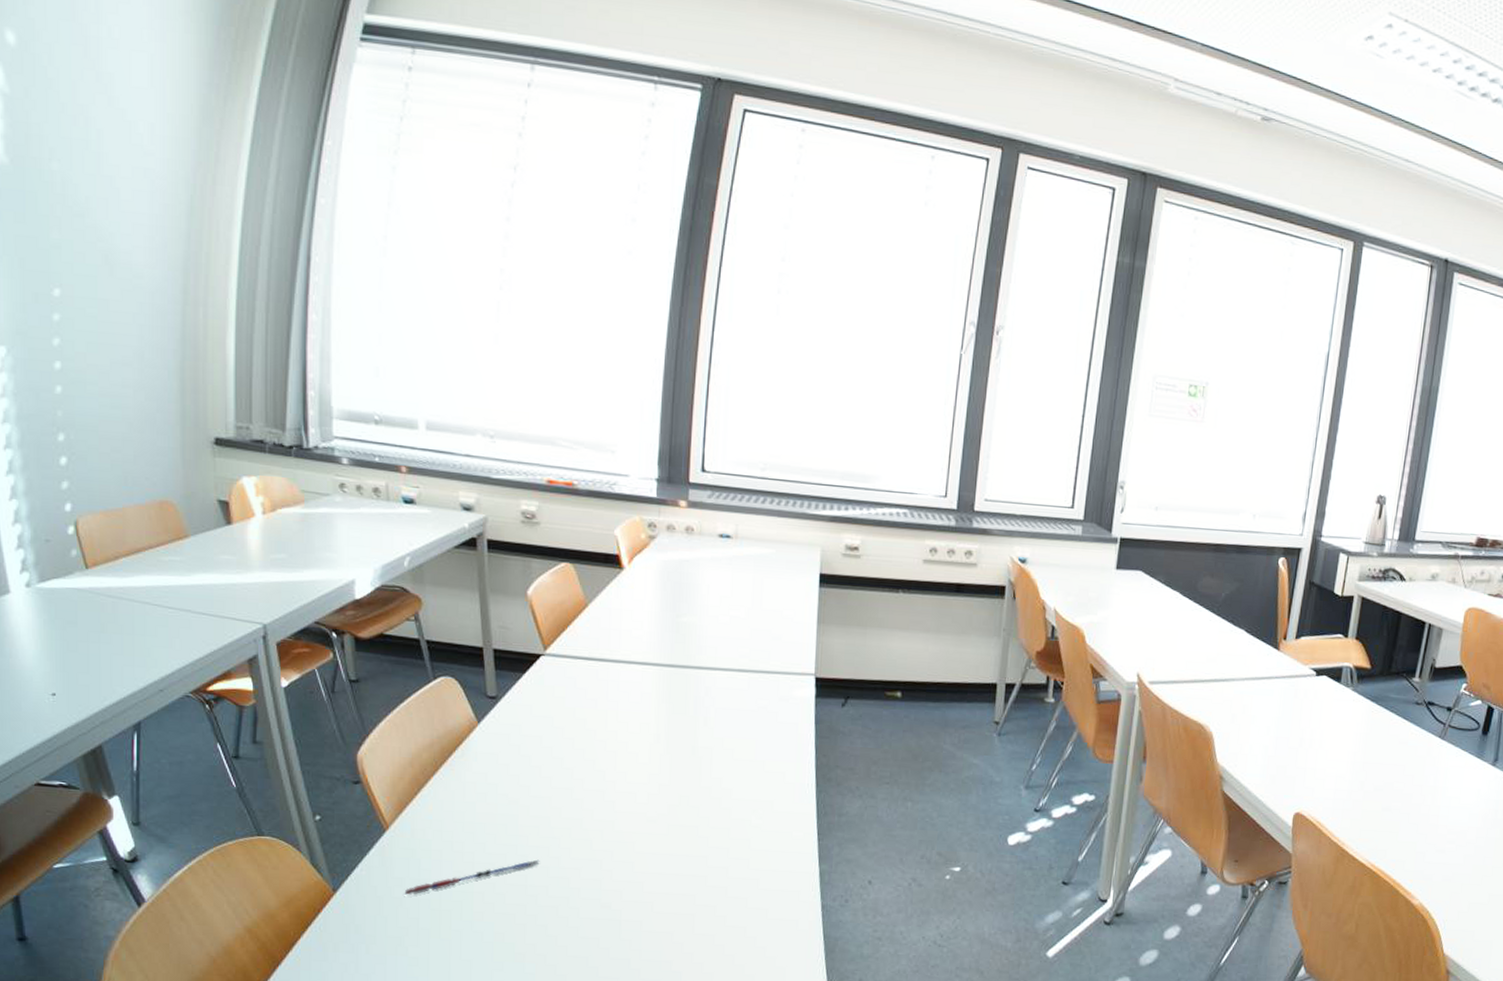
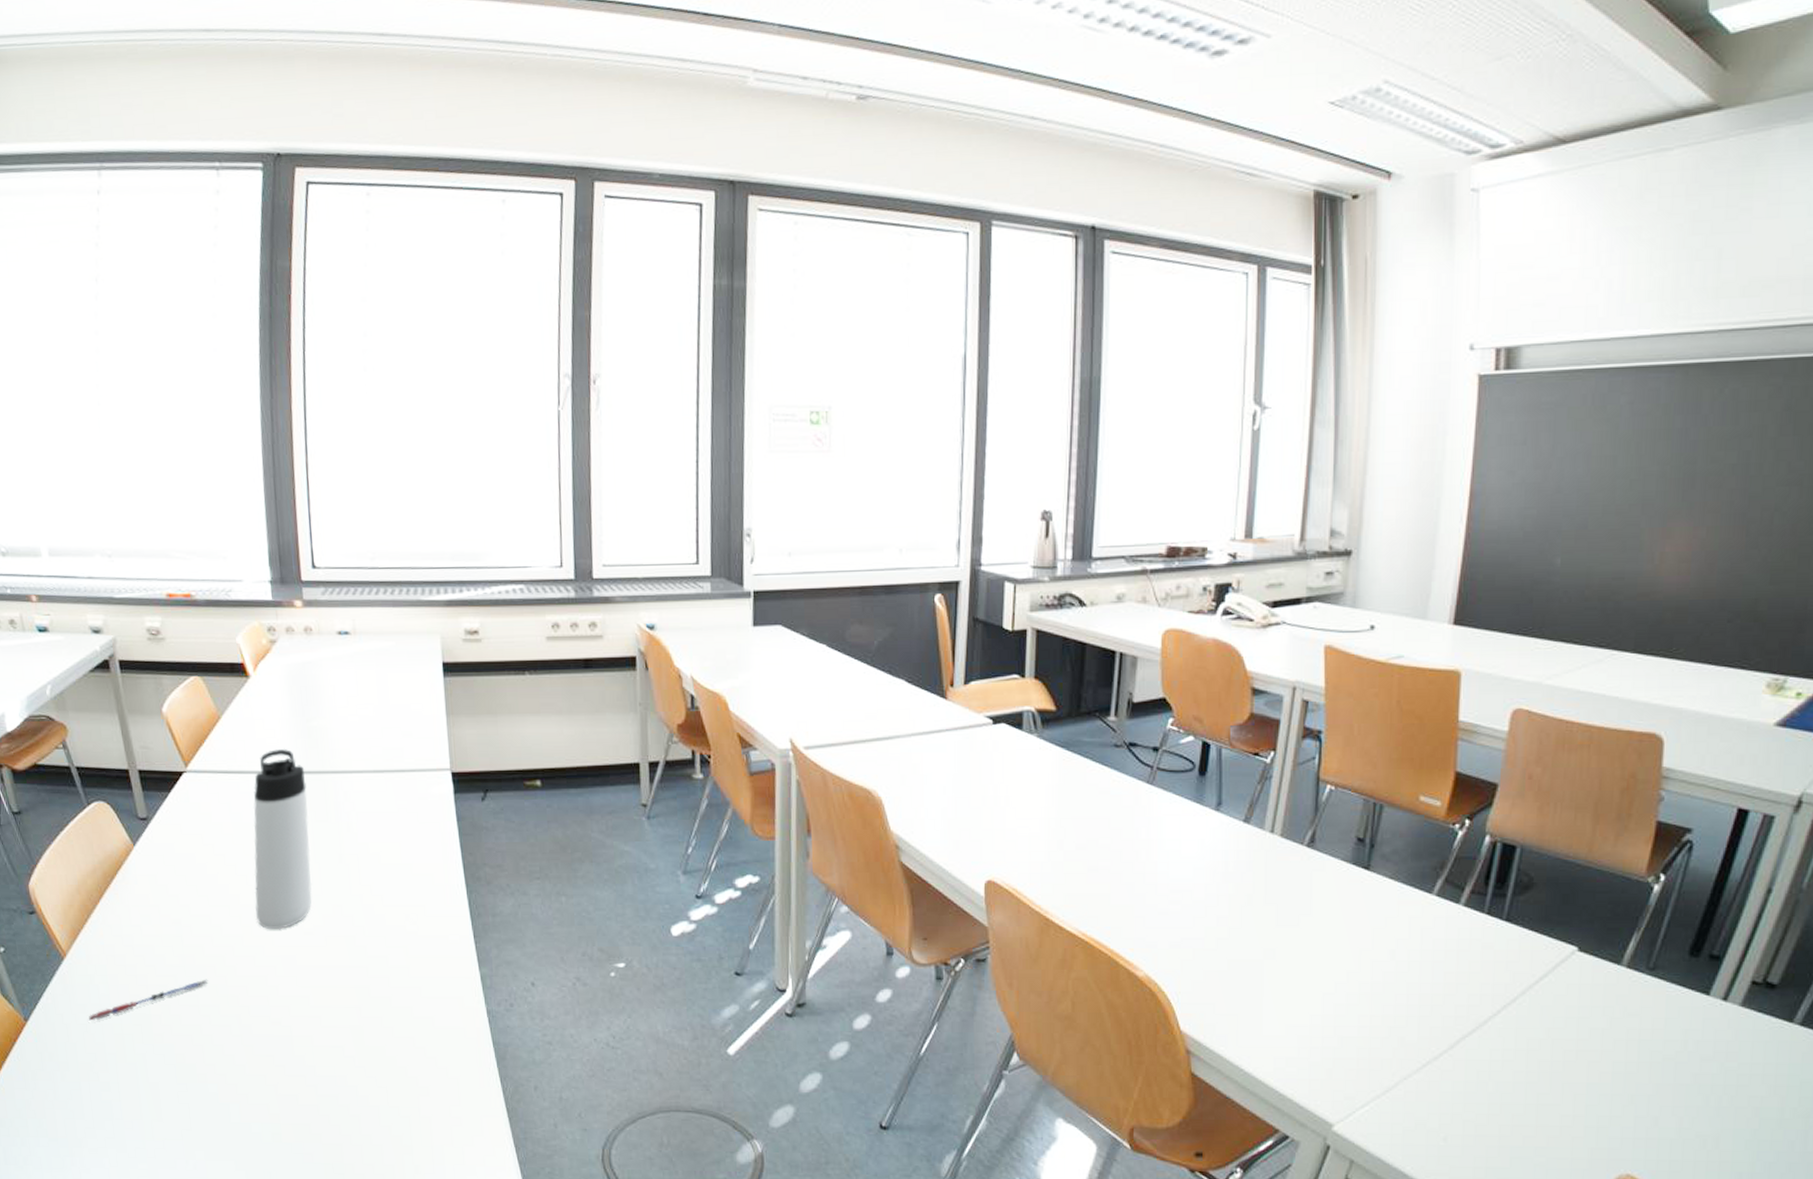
thermos bottle: none [598,640,669,816] -> present [253,748,312,930]

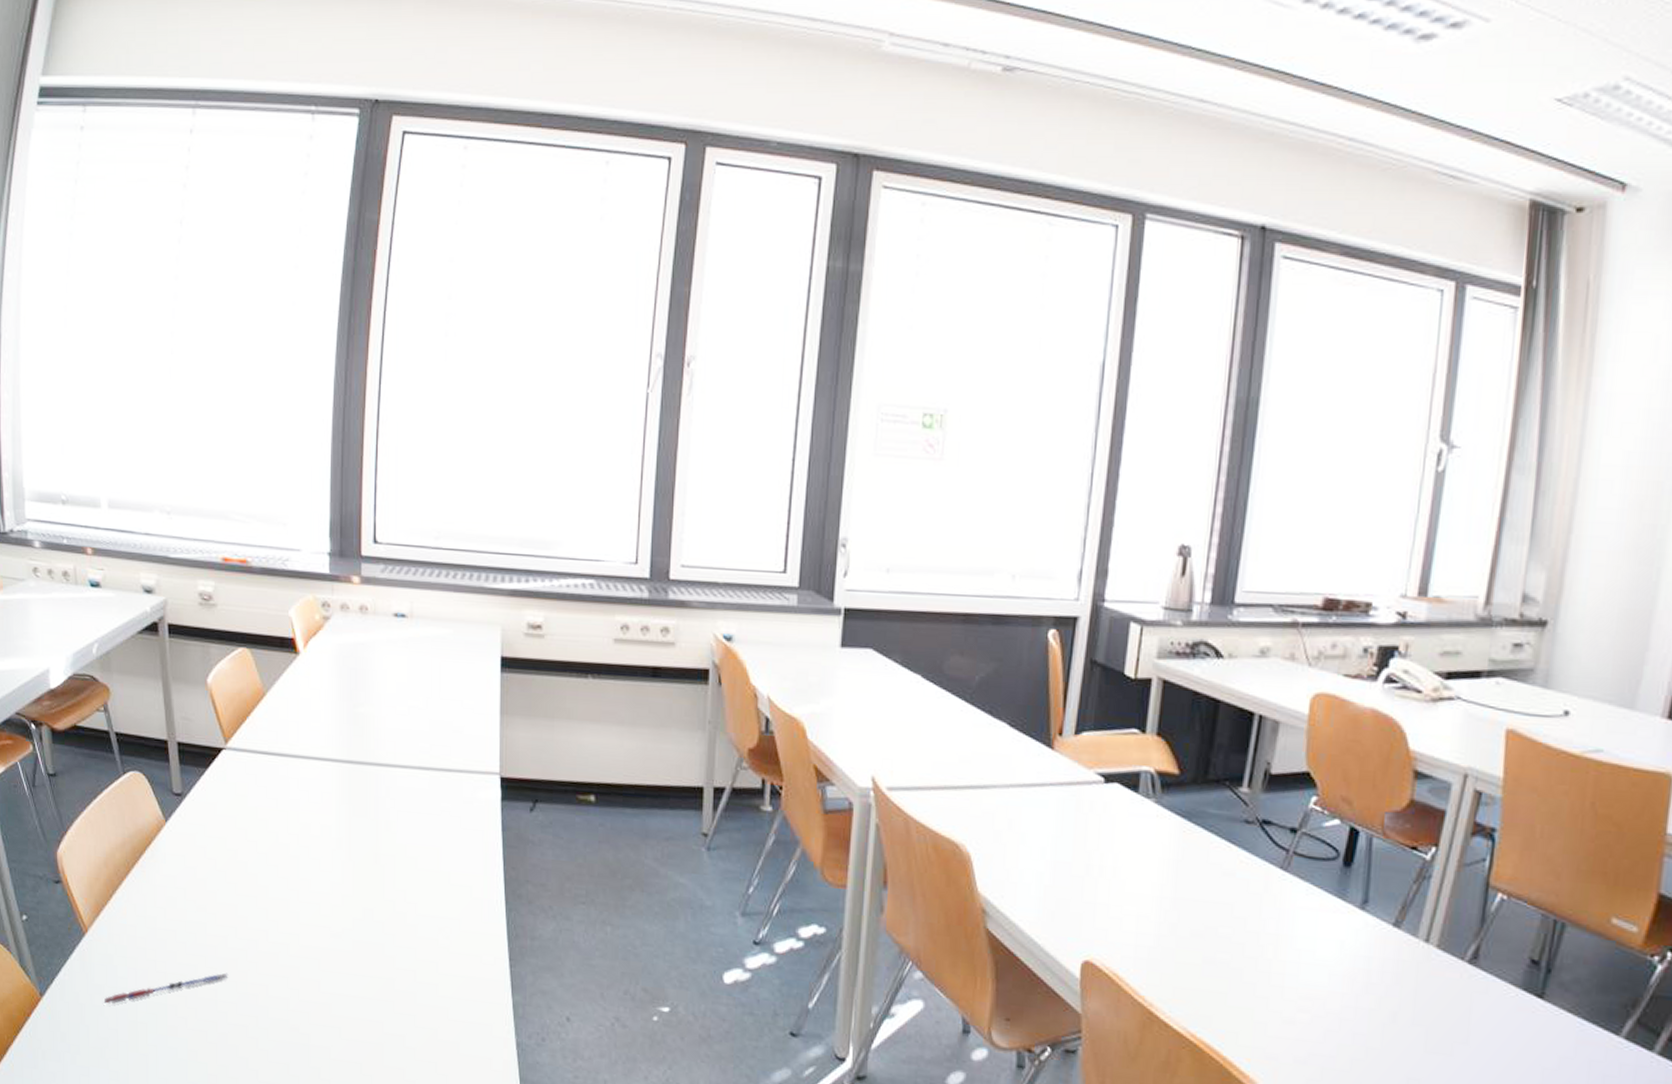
thermos bottle: present [253,748,312,930] -> none [282,733,348,929]

